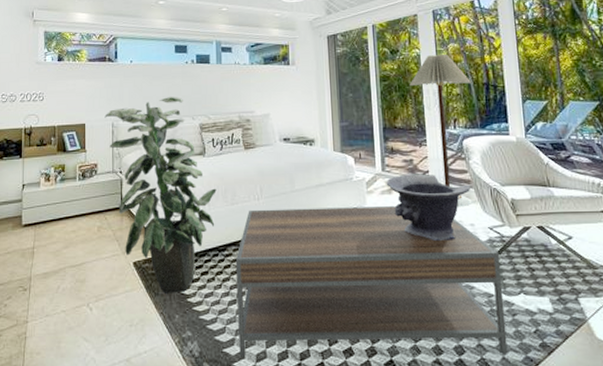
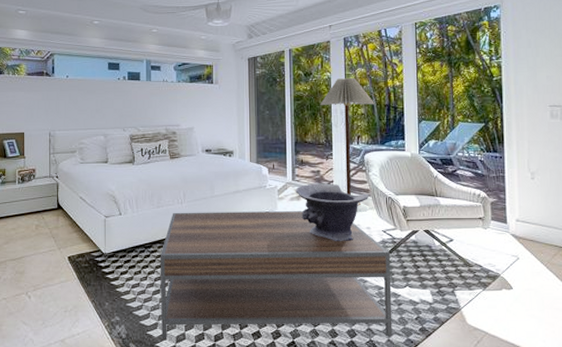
indoor plant: present [104,97,217,293] -> none [42,110,144,284]

